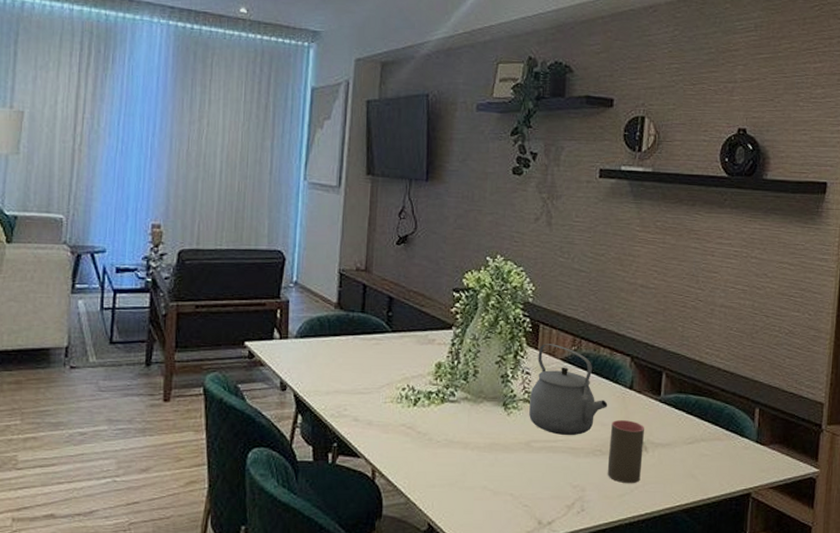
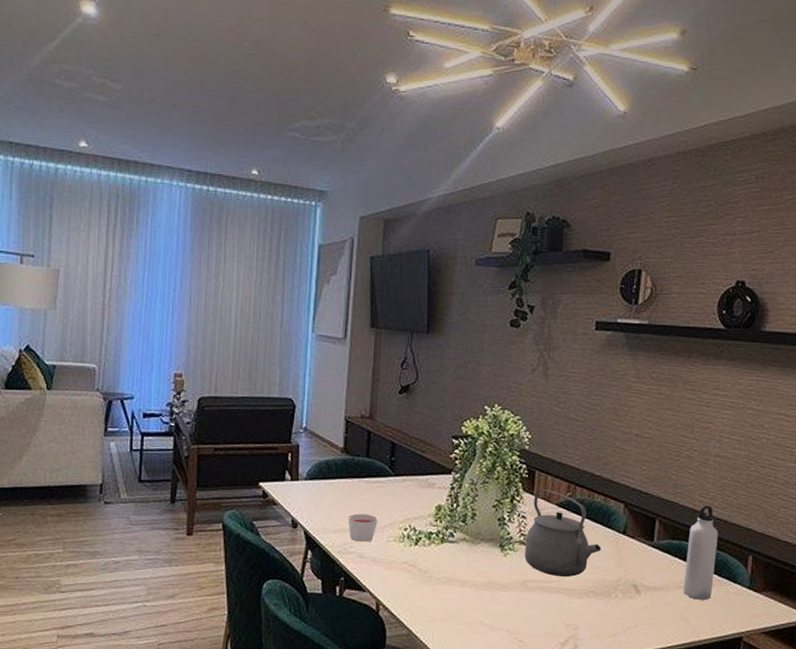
candle: none [341,373,374,404] -> present [348,513,378,542]
cup: present [607,420,644,484] -> none [600,563,637,624]
water bottle: none [691,357,725,456] -> present [683,505,719,600]

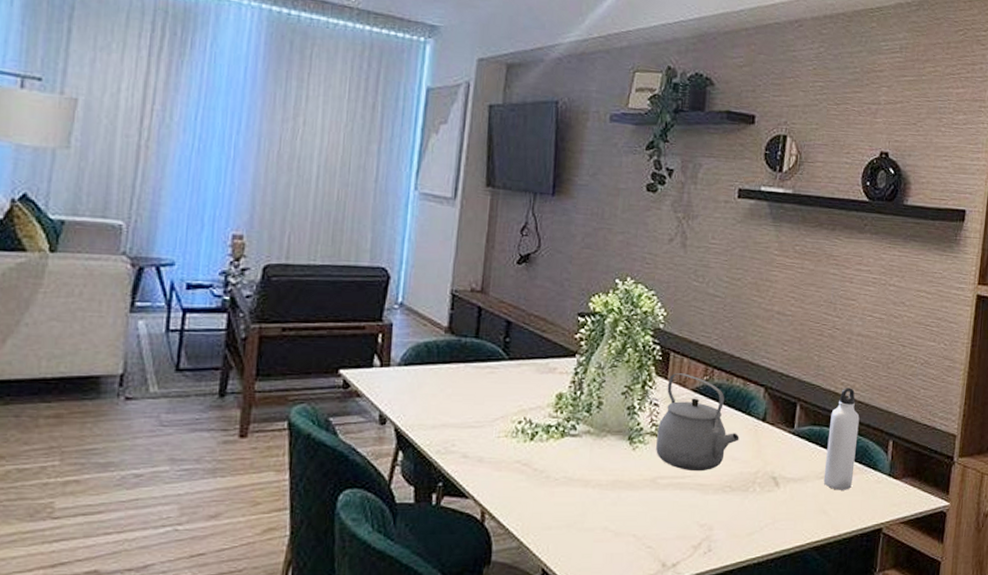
candle: present [348,513,378,542] -> none [450,405,487,439]

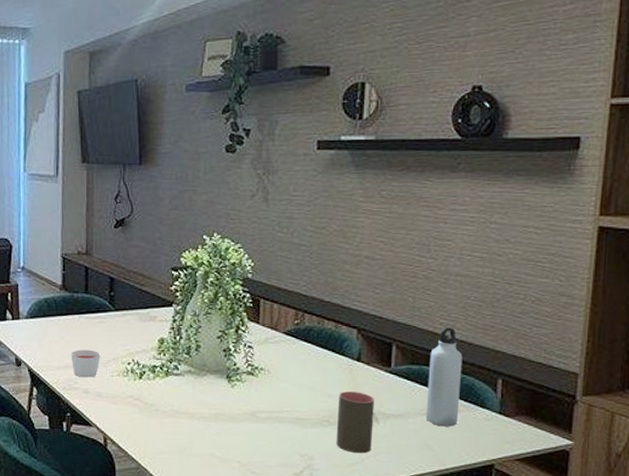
candle: none [450,405,487,439] -> present [70,350,100,378]
tea kettle: present [656,373,740,472] -> none [253,318,334,407]
cup: none [736,454,776,522] -> present [336,392,374,454]

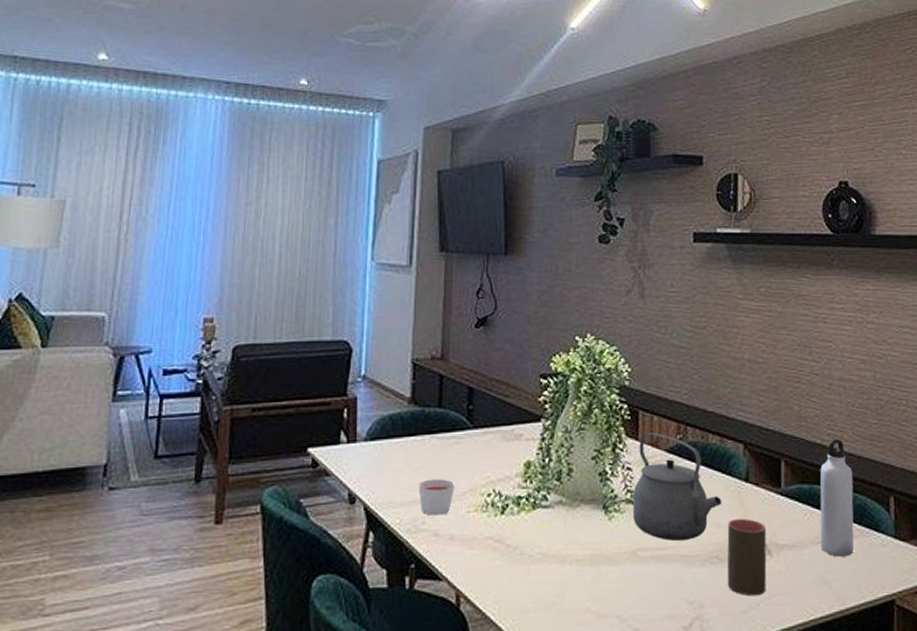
tea kettle: none [253,318,334,407] -> present [633,433,722,542]

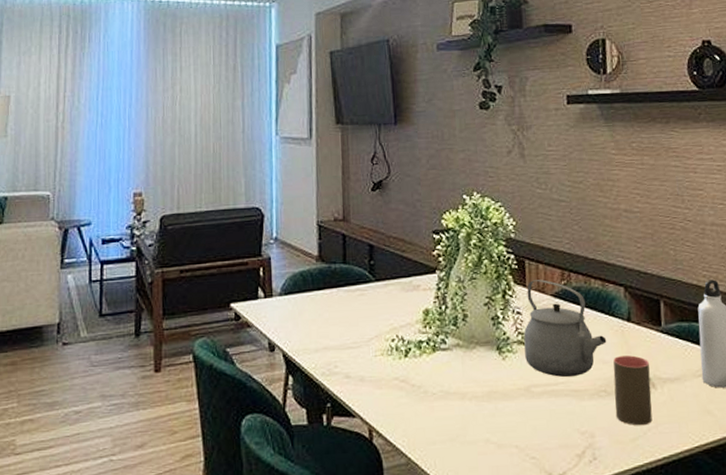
candle: present [418,479,455,516] -> none [329,327,362,360]

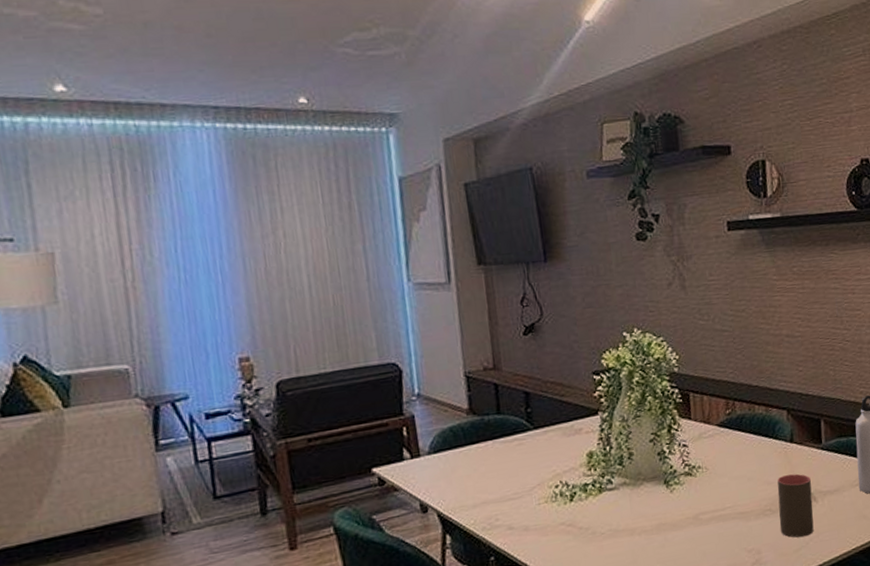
tea kettle: present [523,279,607,378] -> none [690,410,771,503]

